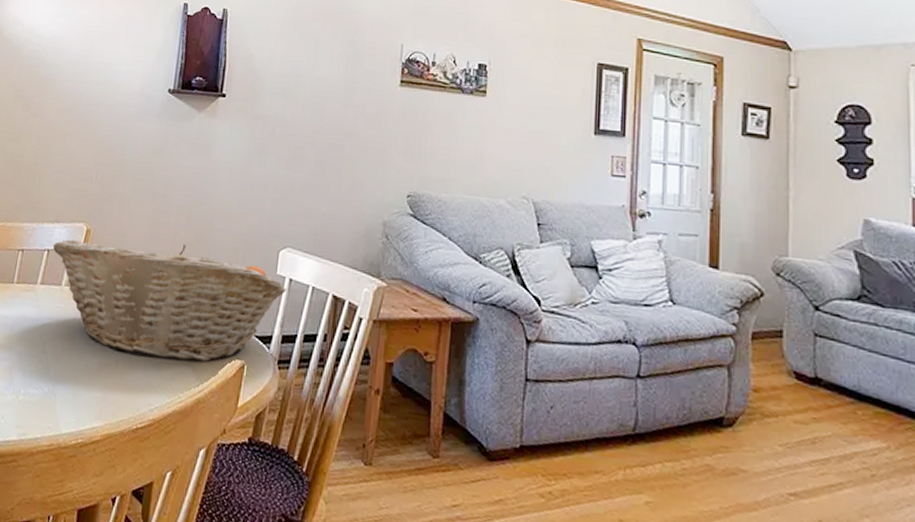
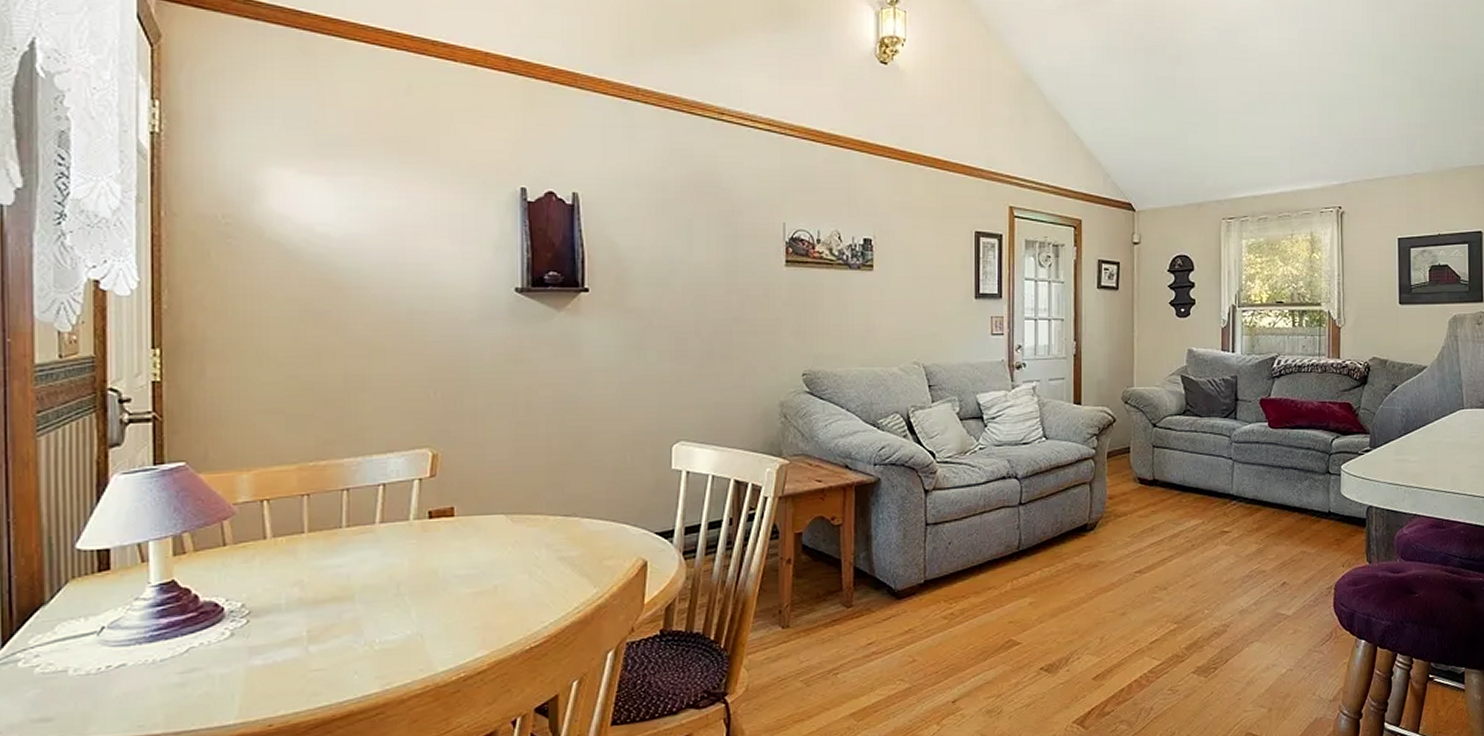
fruit basket: present [53,239,287,362] -> none [389,454,685,577]

